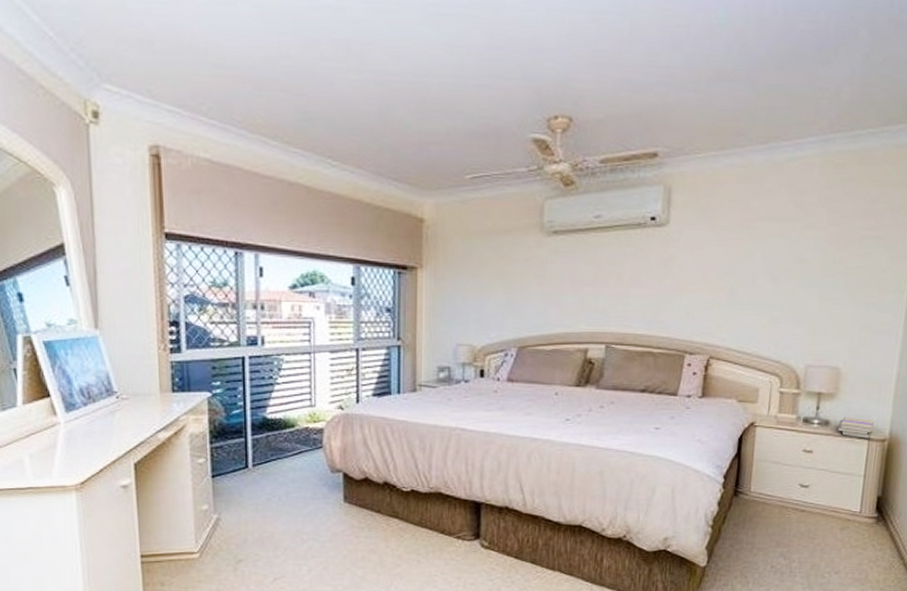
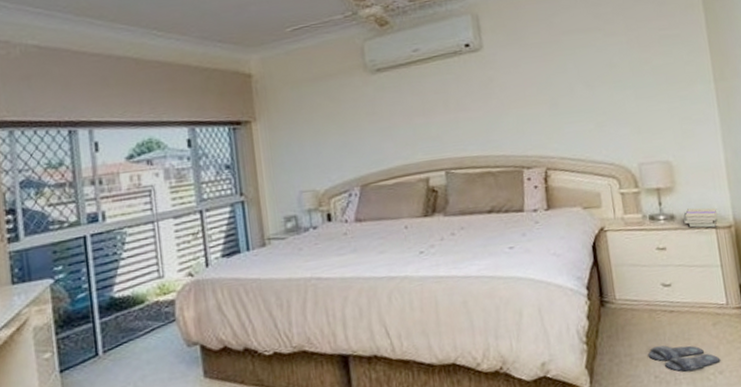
slippers: none [769,540,840,567] -> present [648,345,721,372]

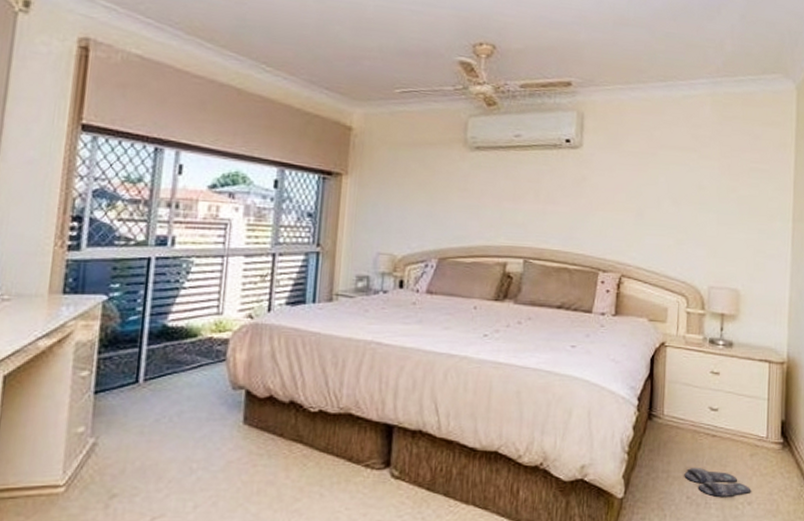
books: present [683,207,718,228] -> none [740,339,774,361]

